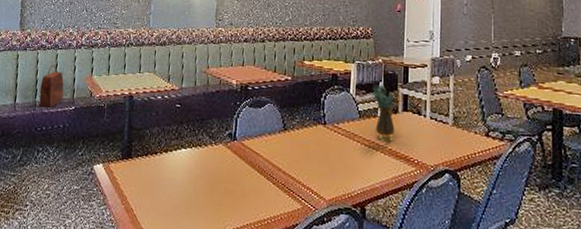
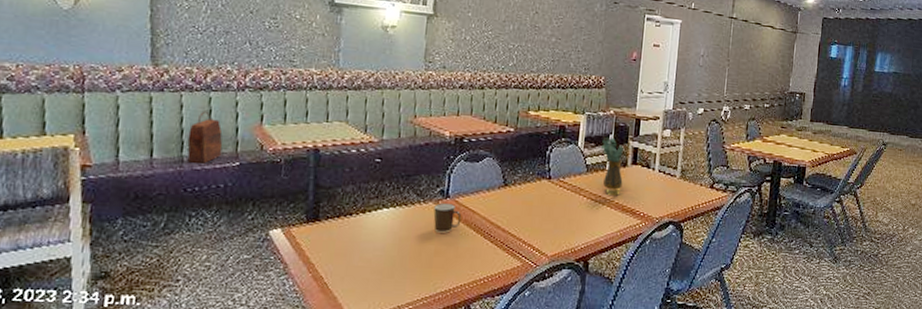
mug: none [223,145,247,174] -> present [433,203,462,233]

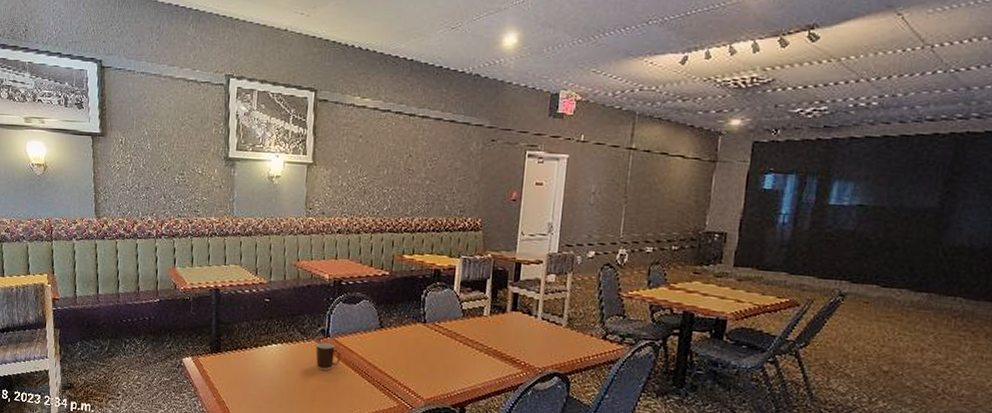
handbag: present [187,111,223,164] -> none [122,255,147,299]
vase: present [601,135,625,197] -> none [478,279,503,344]

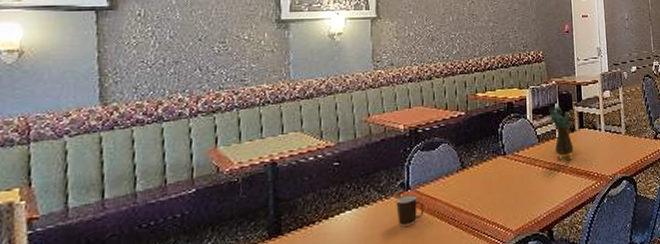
vase: none [478,279,503,344] -> present [548,105,574,162]

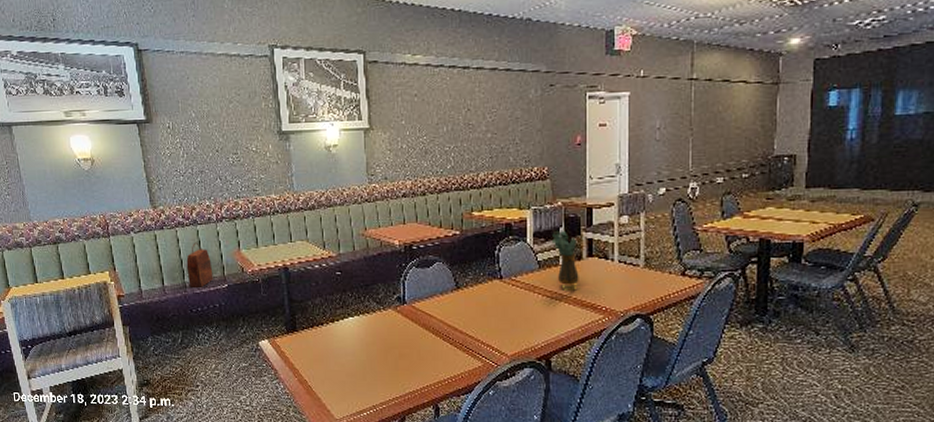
handbag: none [140,142,178,197] -> present [186,242,214,287]
mug: present [396,195,424,227] -> none [393,310,420,337]

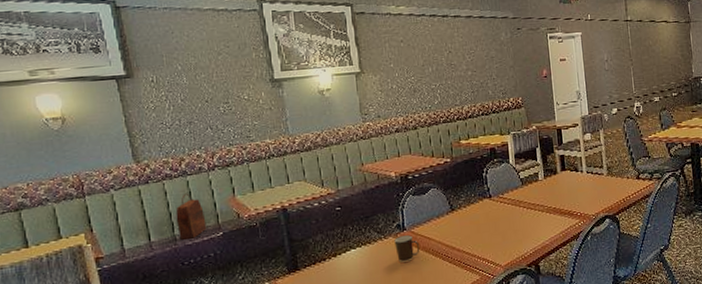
mug: none [393,310,420,337] -> present [394,235,420,263]
vase: present [552,228,579,292] -> none [530,149,557,203]

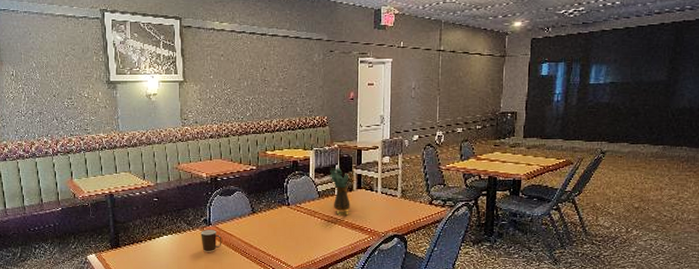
handbag: present [176,193,207,240] -> none [26,172,49,210]
vase: none [530,149,557,203] -> present [330,166,350,217]

